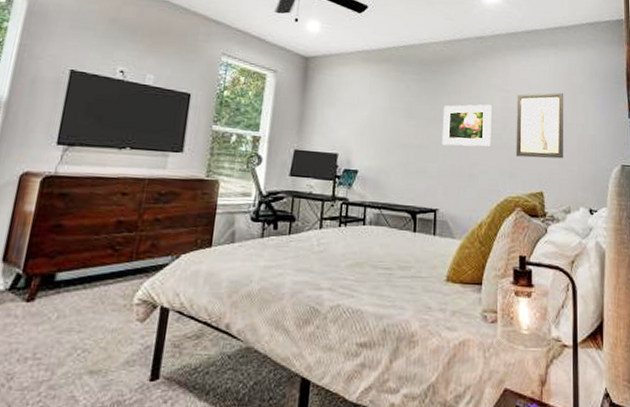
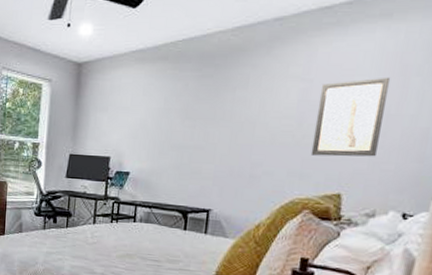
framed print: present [441,104,492,147] -> none [220,98,286,146]

